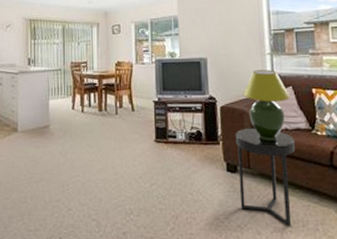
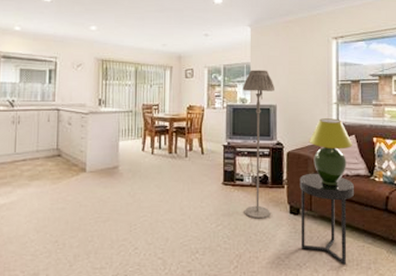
floor lamp: none [170,22,206,178] -> present [242,70,276,219]

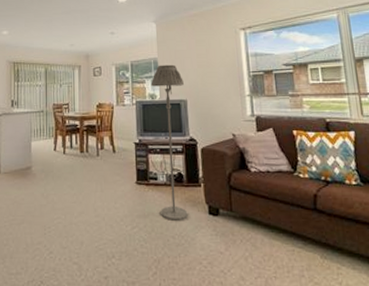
side table: present [299,173,355,265] -> none [216,170,278,272]
table lamp: present [309,118,353,186] -> none [223,111,272,184]

